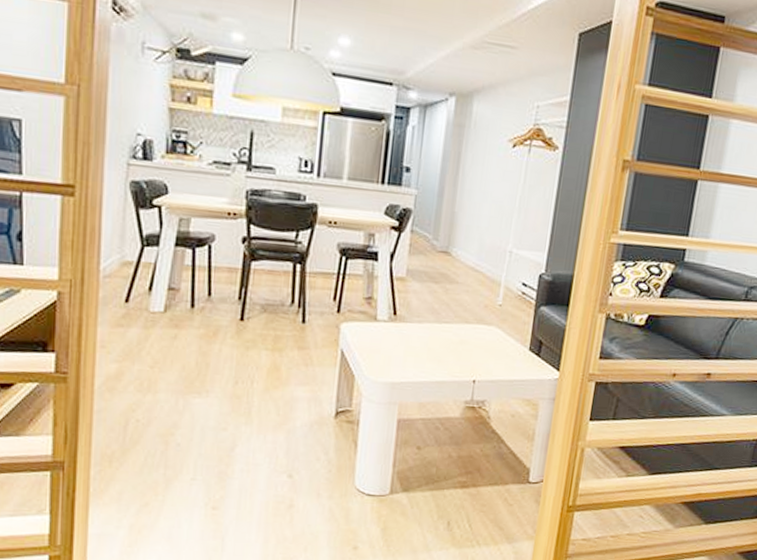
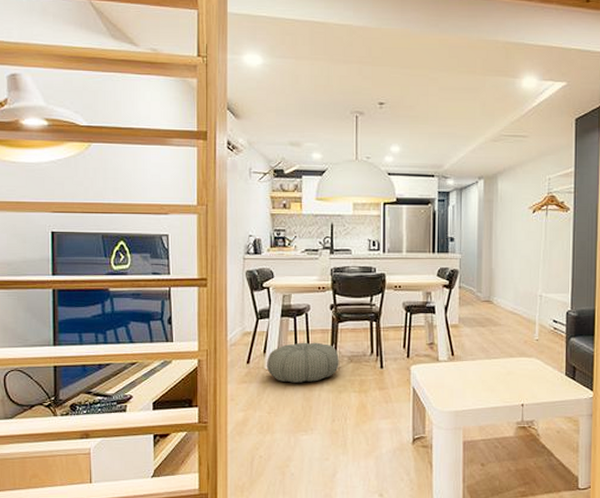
pouf: none [152,281,249,333] -> present [267,342,339,383]

